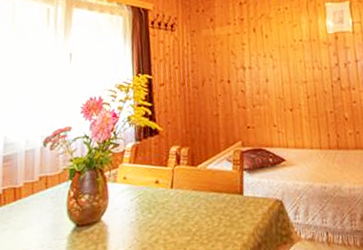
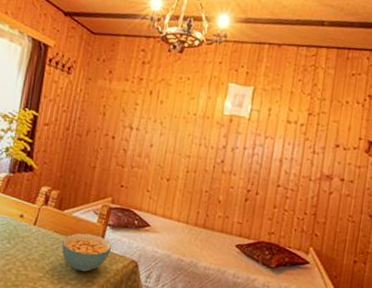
cereal bowl: none [202,183,253,225] -> present [61,233,112,272]

